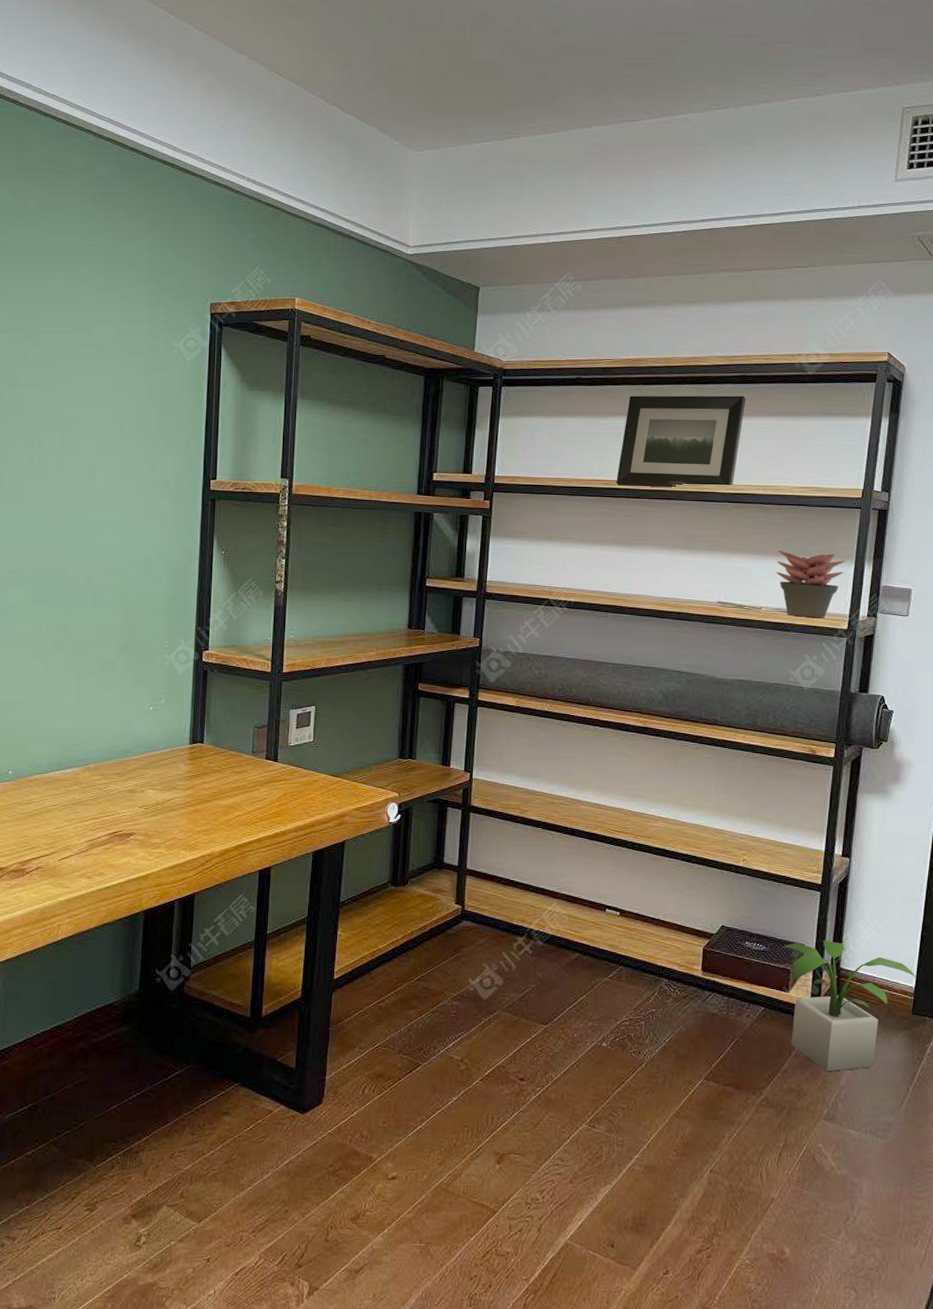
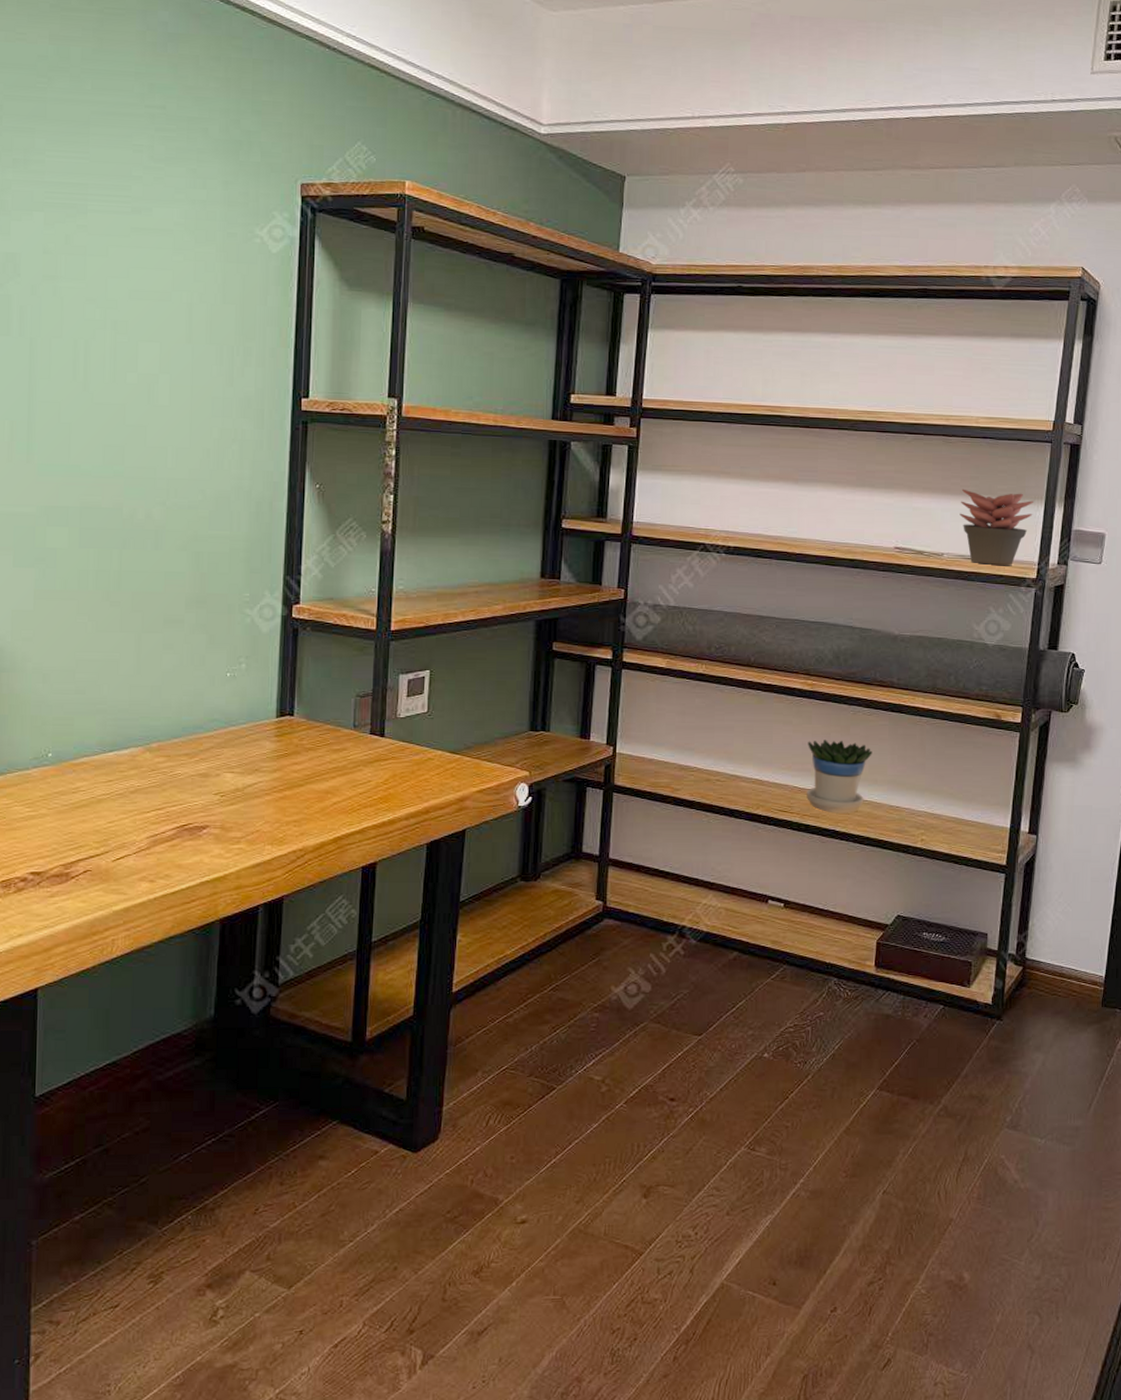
picture frame: present [616,395,746,488] -> none [782,308,928,416]
flowerpot: none [639,770,698,835] -> present [806,740,872,814]
potted plant: present [781,940,917,1072] -> none [962,927,1107,1075]

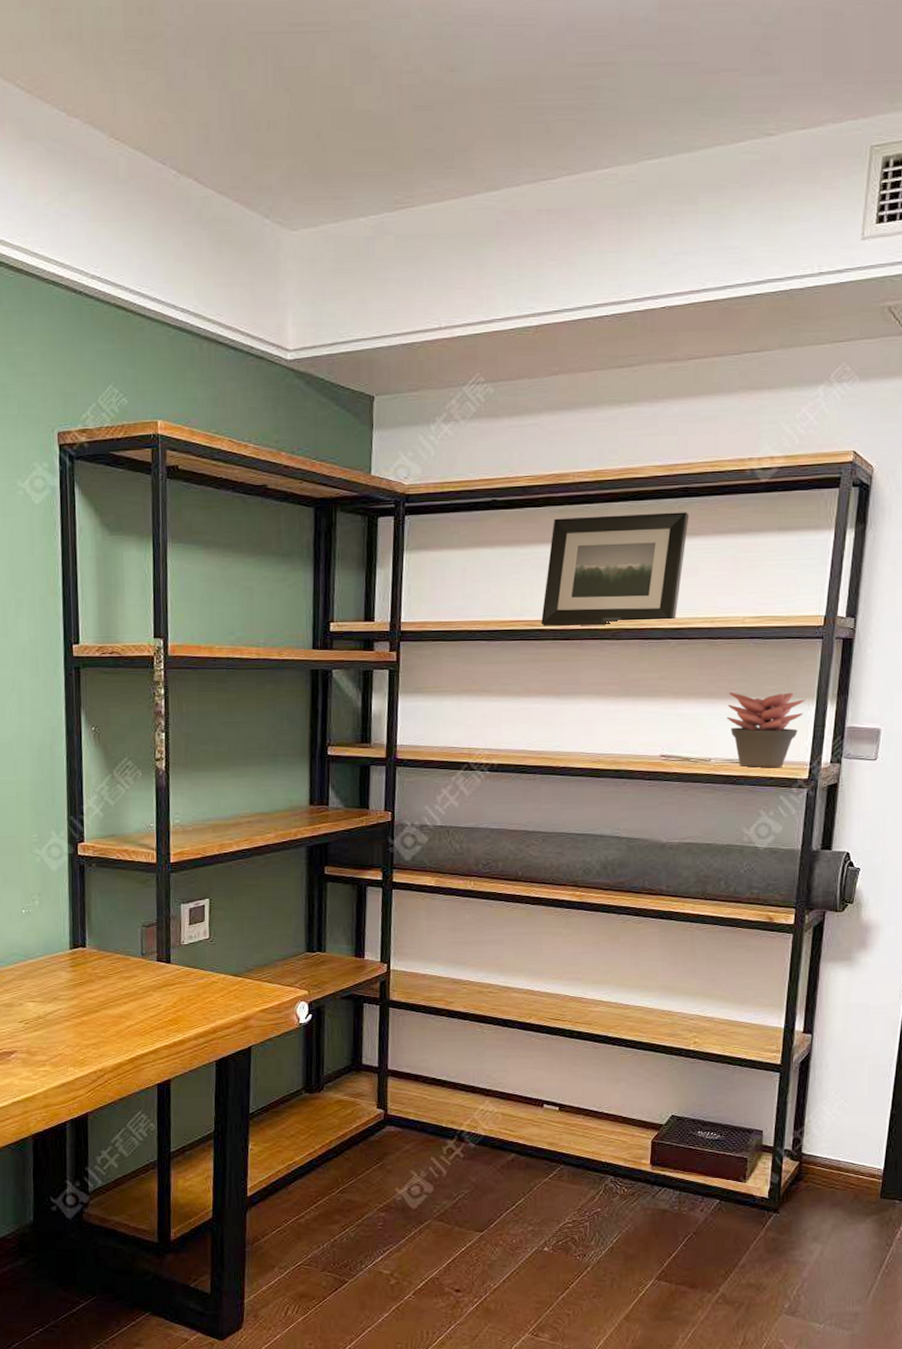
picture frame: none [782,308,928,416] -> present [541,512,689,627]
flowerpot: present [806,740,872,814] -> none [578,948,643,1020]

